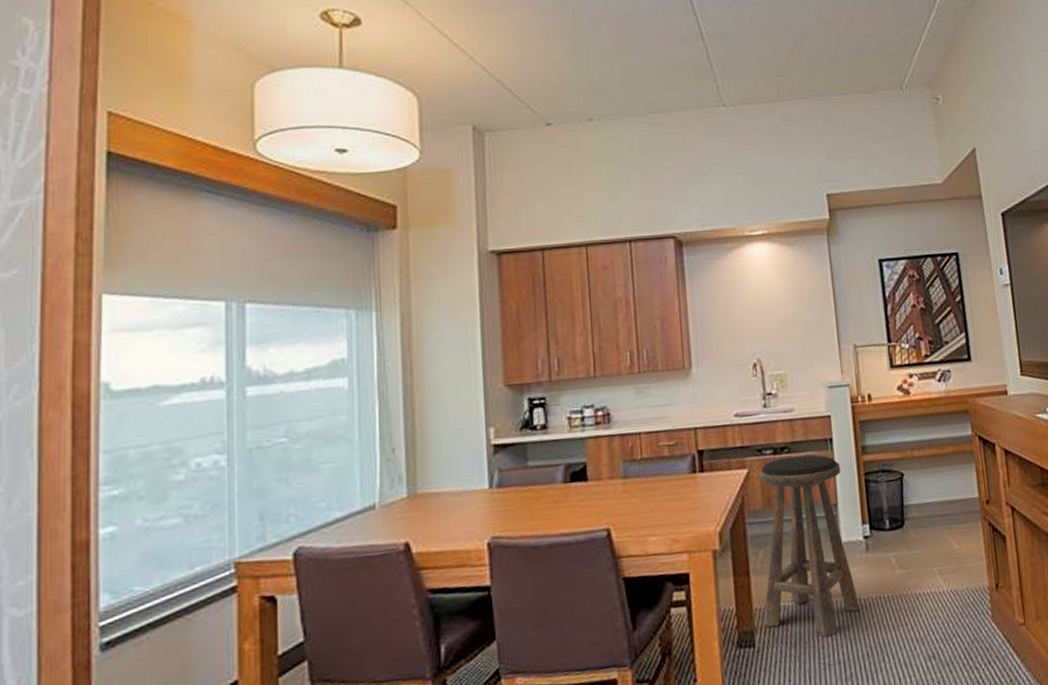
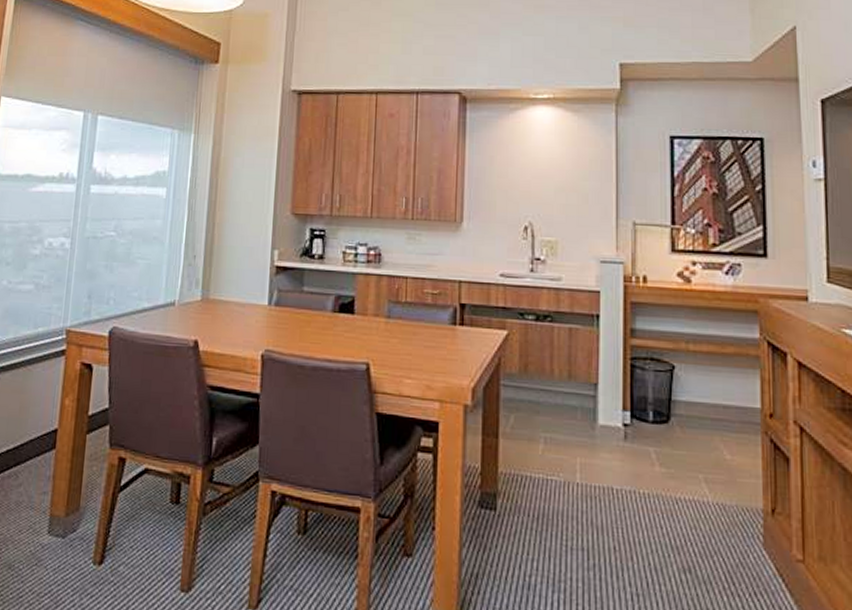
stool: present [759,455,860,637] -> none [509,325,611,519]

